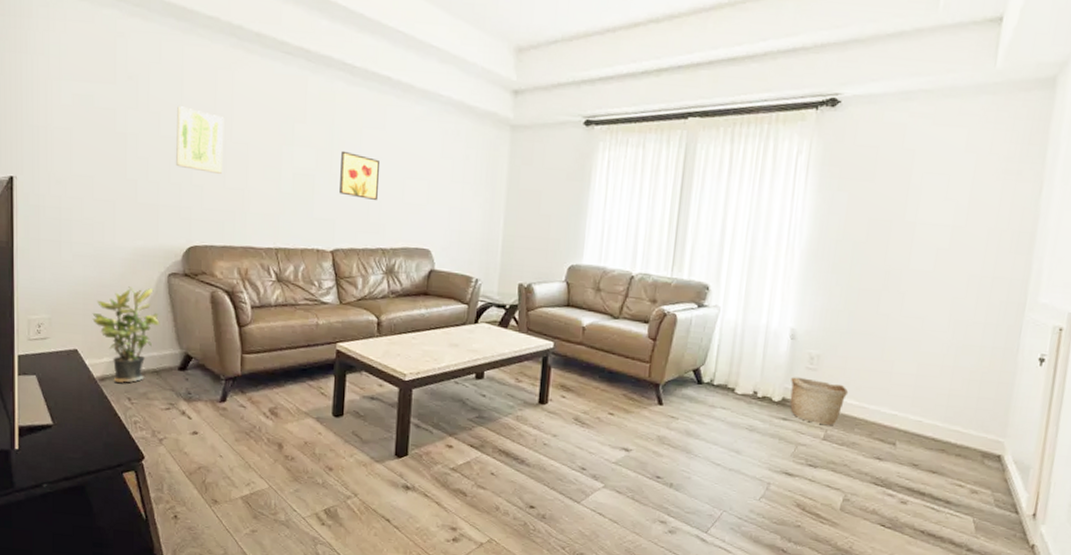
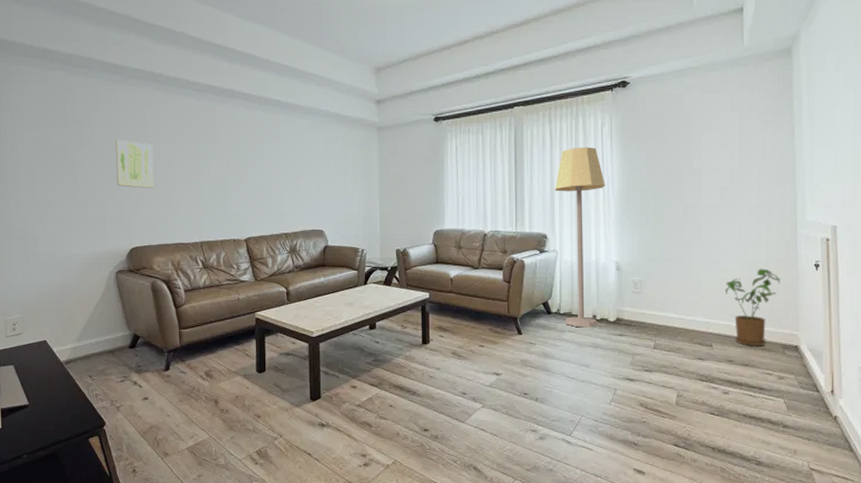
potted plant: present [92,286,160,383] -> none [57,285,112,364]
wall art: present [339,150,379,201] -> none [247,160,278,197]
lamp: none [717,178,792,406] -> present [554,146,605,328]
basket: present [789,377,849,426] -> none [621,300,669,337]
house plant: none [922,356,994,452] -> present [725,268,780,347]

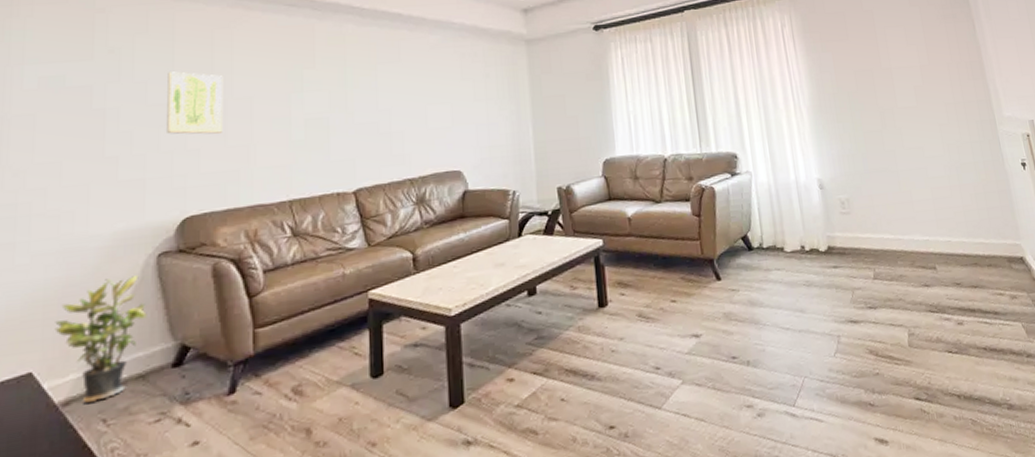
potted plant: none [57,285,112,364] -> present [54,275,147,403]
lamp: present [554,146,605,328] -> none [739,50,809,263]
house plant: present [725,268,780,347] -> none [937,172,992,264]

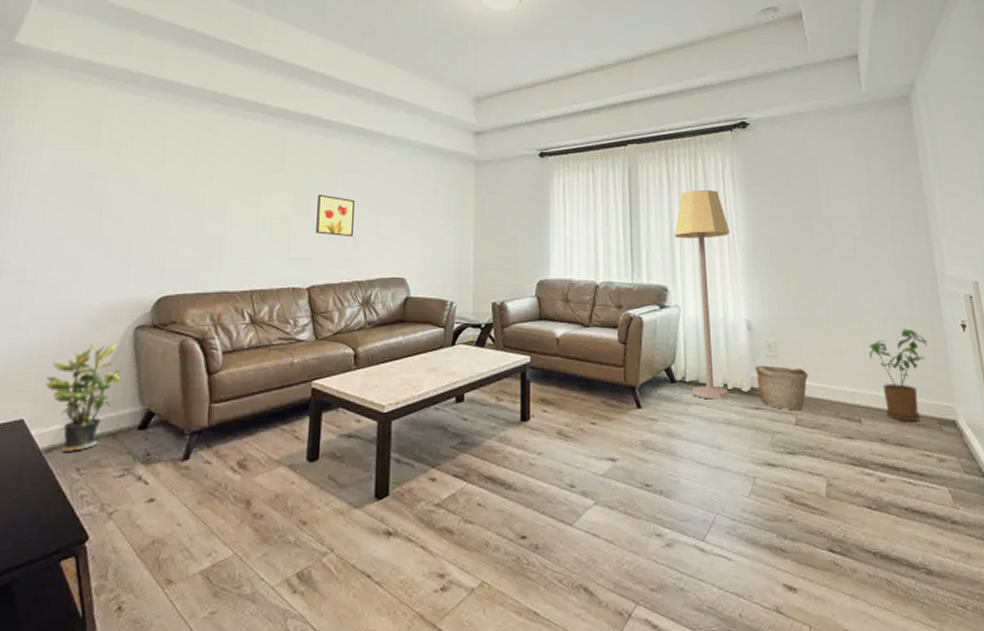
wall art: present [167,71,224,135] -> none [153,166,205,224]
wall art: none [356,88,399,133] -> present [316,194,354,237]
lamp: none [739,50,809,263] -> present [674,189,731,399]
basket: none [830,221,883,265] -> present [755,365,809,410]
house plant: none [937,172,992,264] -> present [869,329,928,422]

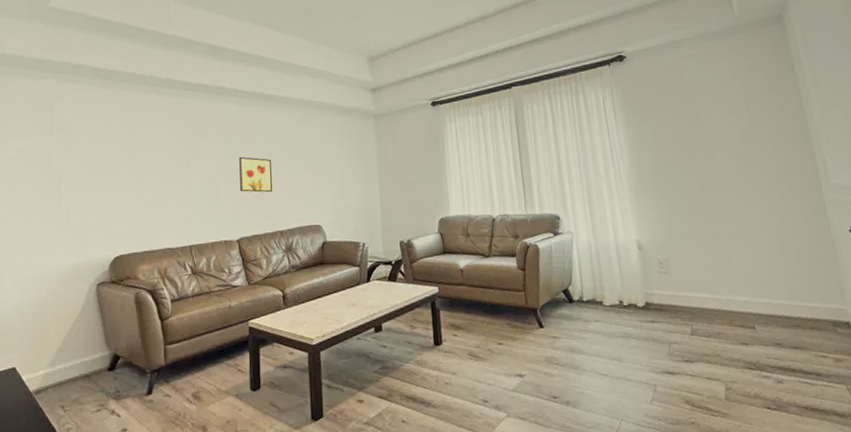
potted plant: present [45,344,122,452] -> none [29,299,90,393]
lamp: present [674,189,731,399] -> none [562,122,627,316]
basket: present [755,365,809,410] -> none [648,281,701,321]
house plant: present [869,329,928,422] -> none [758,238,817,326]

